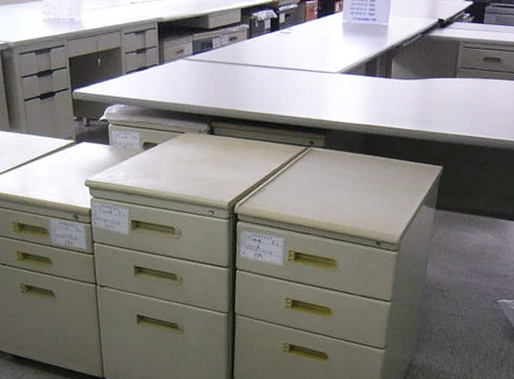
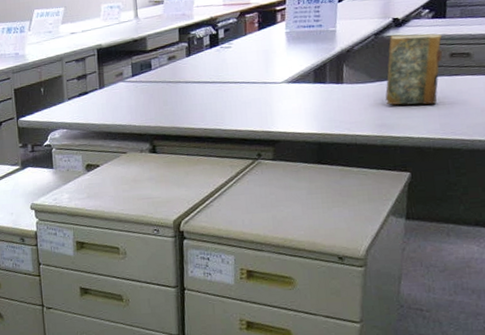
hardback book: none [426,35,478,104] -> present [385,33,443,105]

